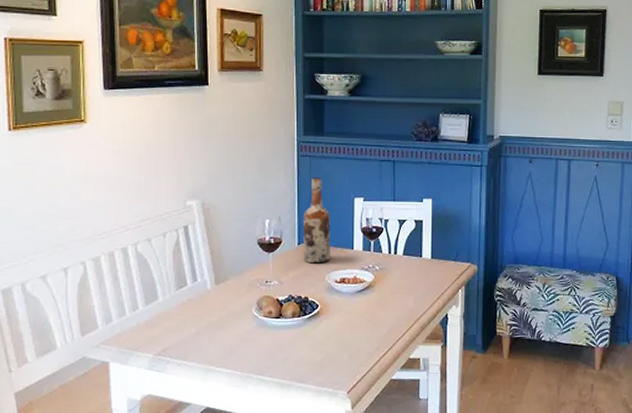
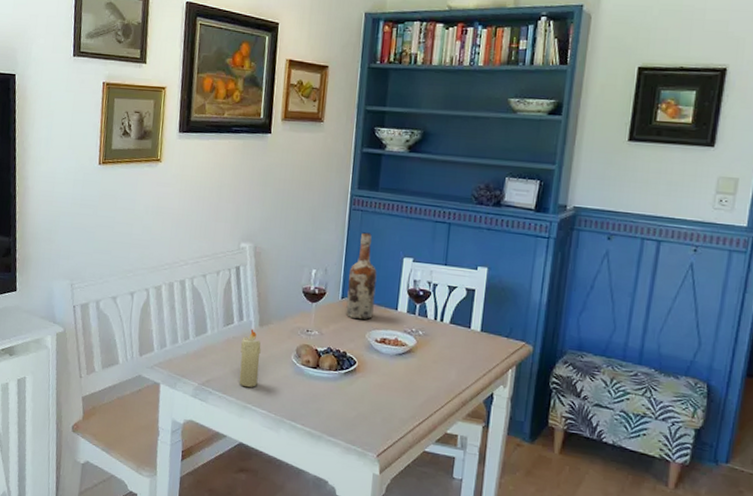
candle: none [198,288,220,350] -> present [239,328,261,388]

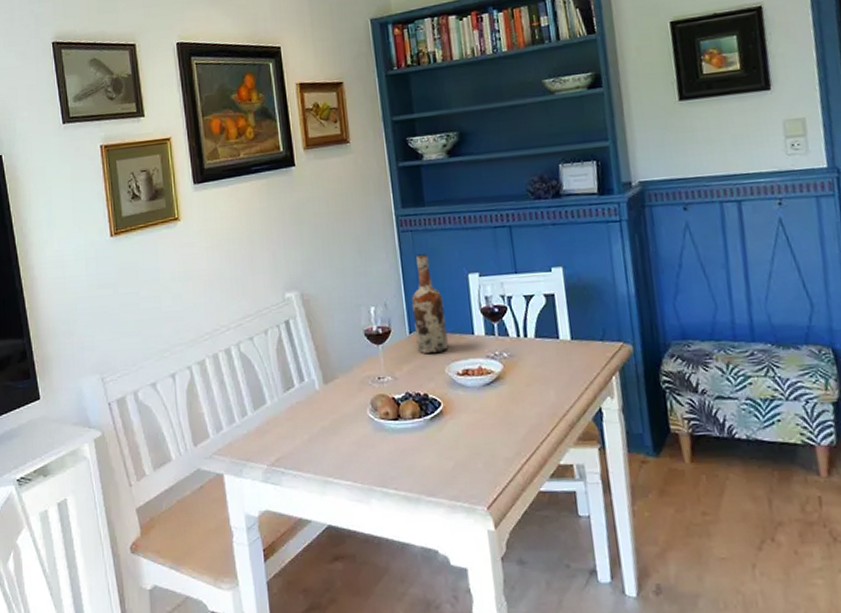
candle: present [239,328,261,388] -> none [307,388,335,459]

